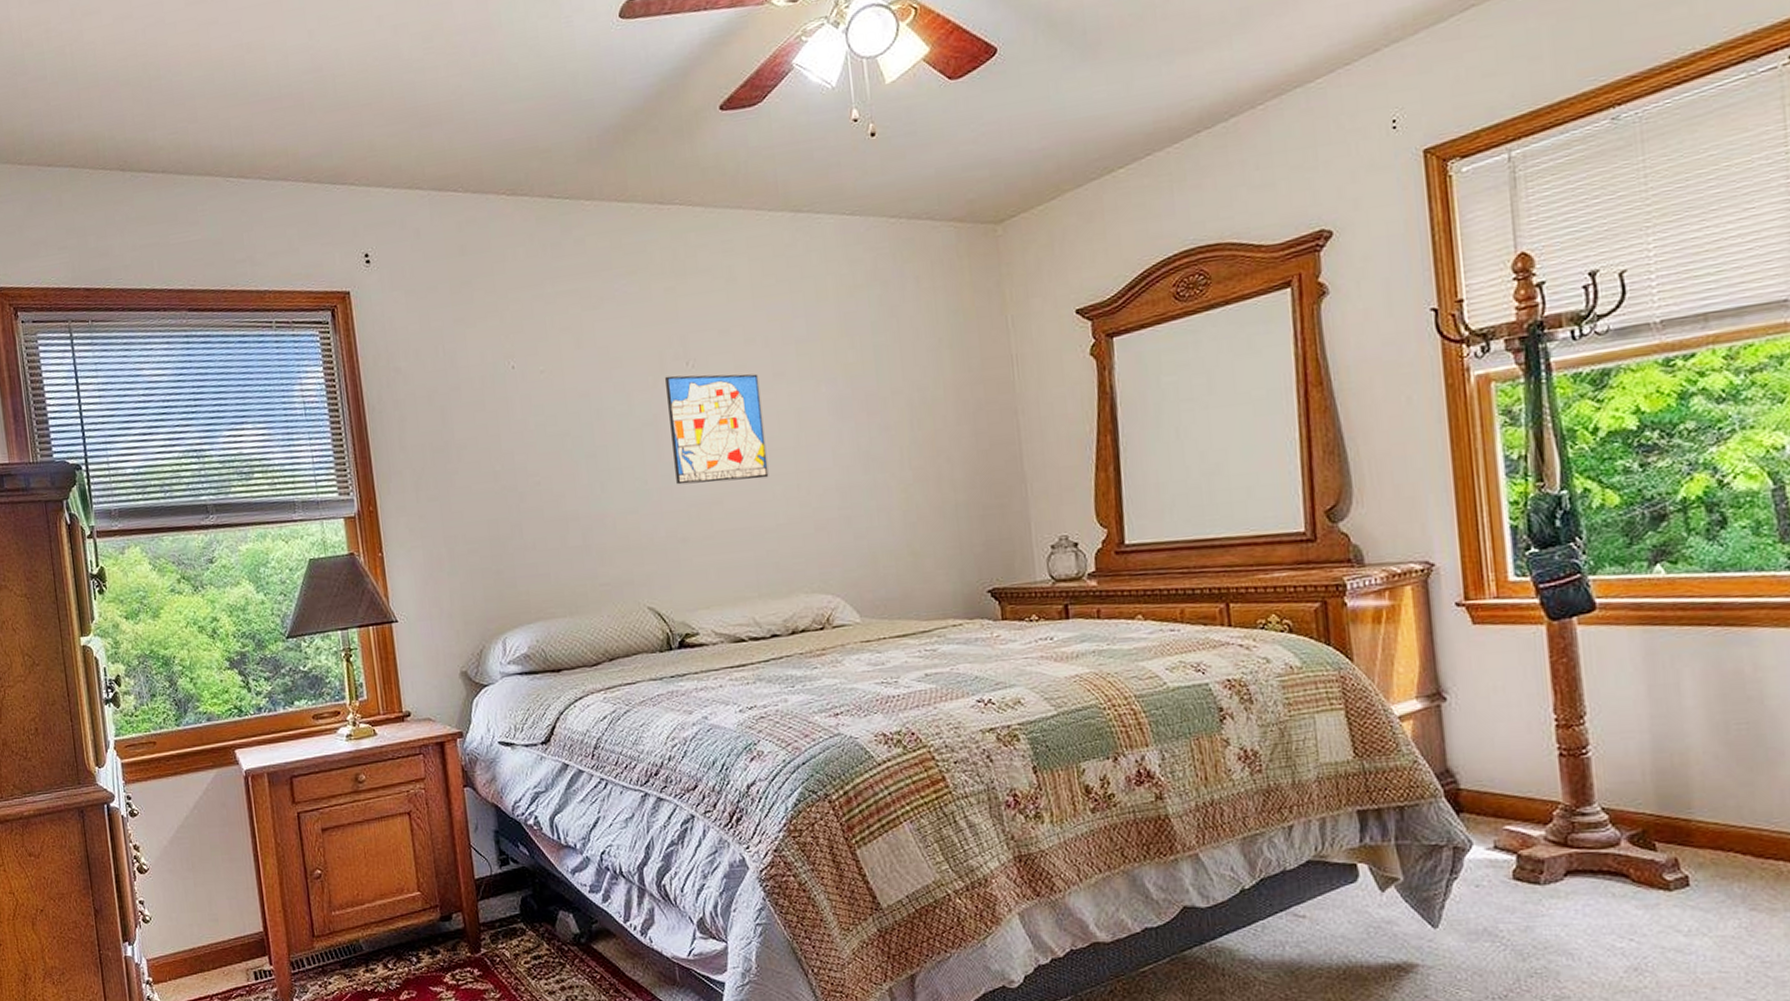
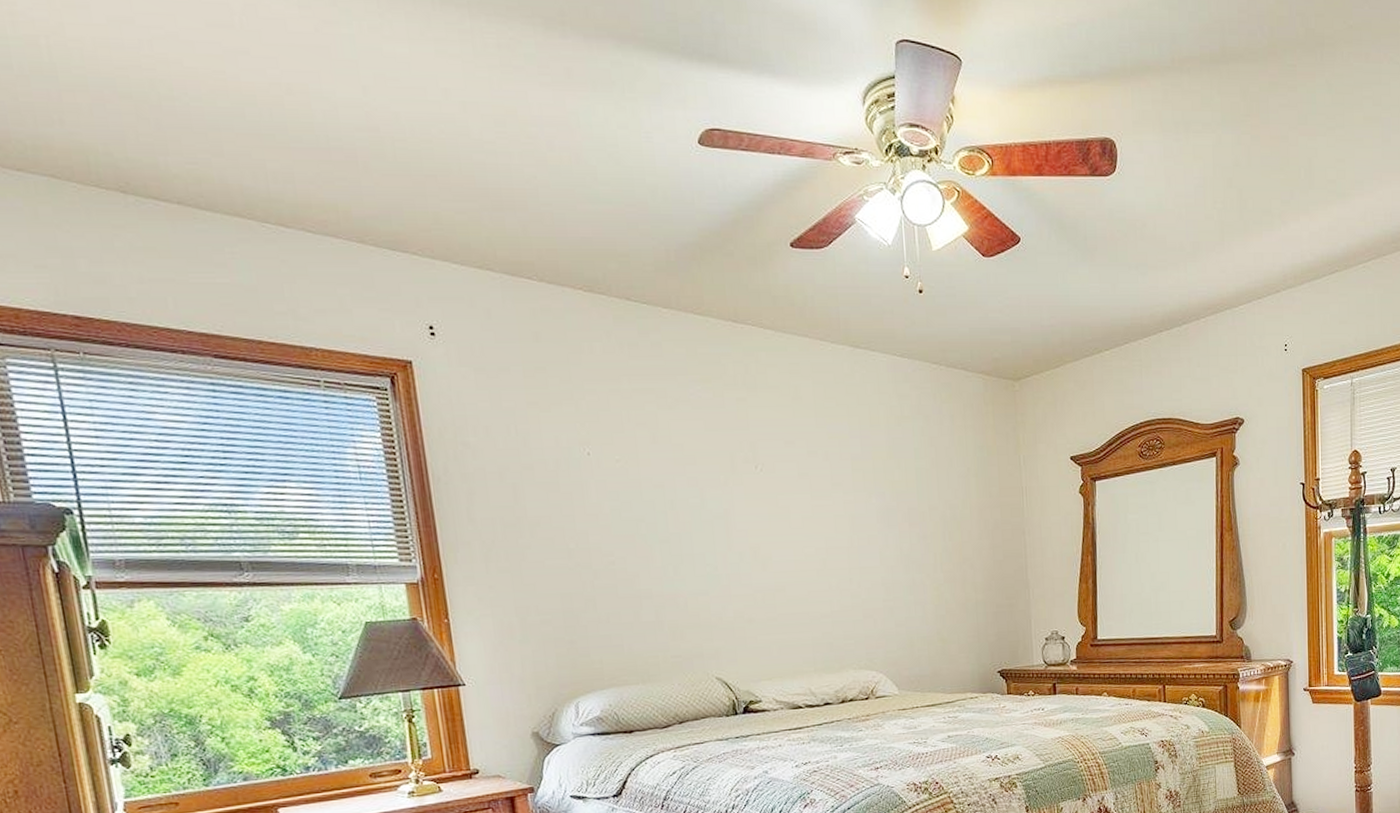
wall art: present [665,373,769,485] -> none [736,476,826,573]

